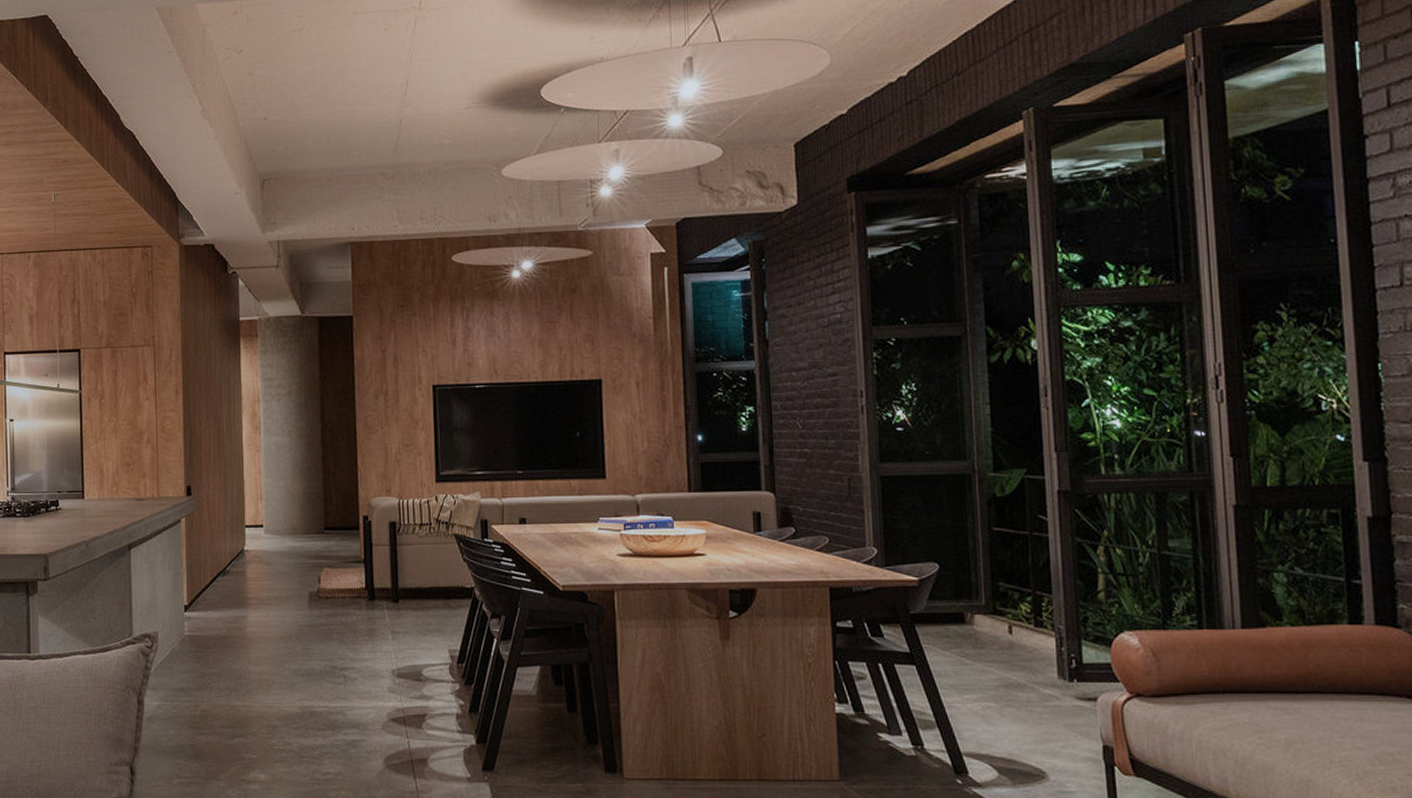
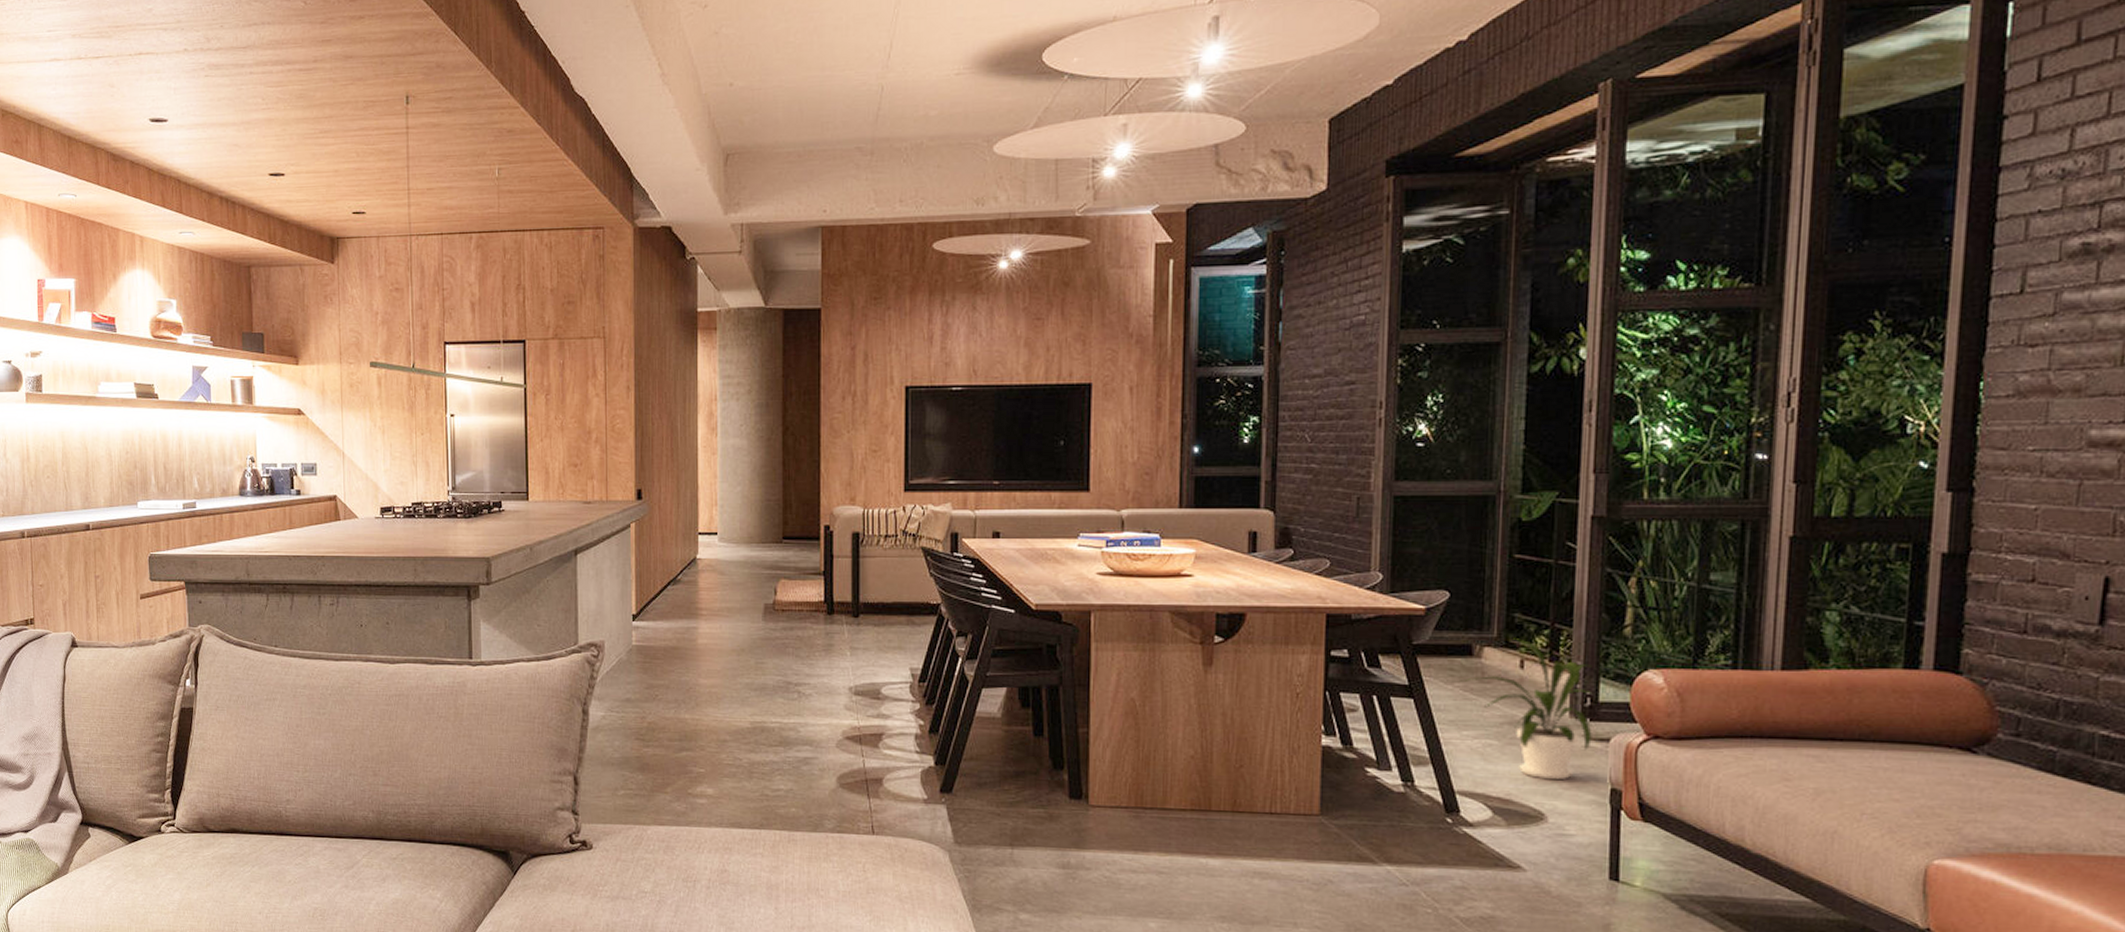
house plant: none [956,604,1081,740] -> present [1460,637,1592,780]

